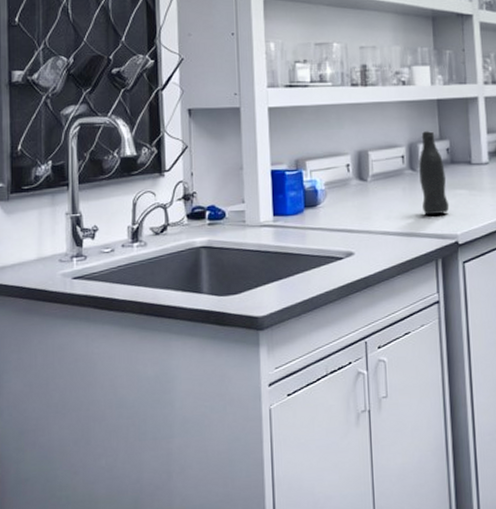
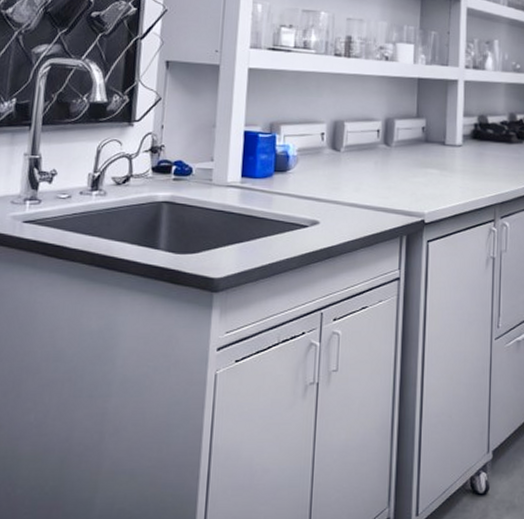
bottle: present [419,130,450,215] -> none [393,107,420,192]

